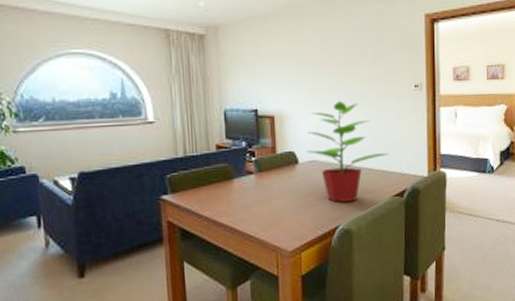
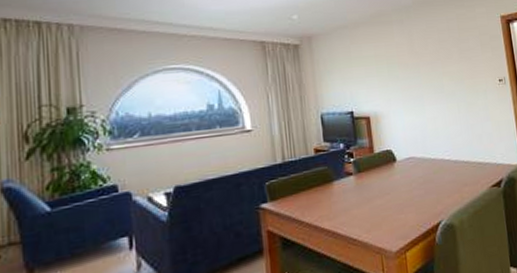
potted plant: present [307,98,389,202] -> none [403,96,482,198]

